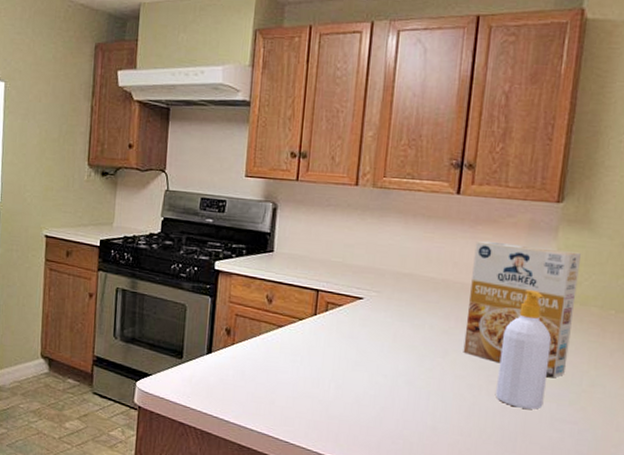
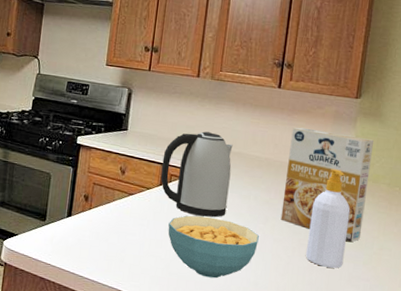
kettle: none [315,250,402,351] -> present [160,131,233,218]
cereal bowl: none [325,349,437,423] -> present [168,215,259,279]

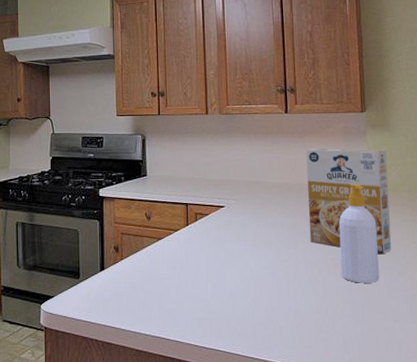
kettle: present [160,131,233,218] -> none [185,166,256,250]
cereal bowl: present [168,215,259,279] -> none [201,250,293,312]

